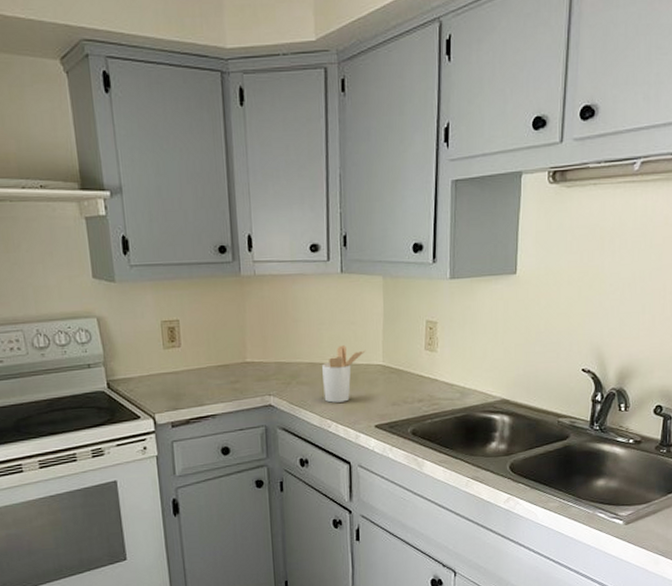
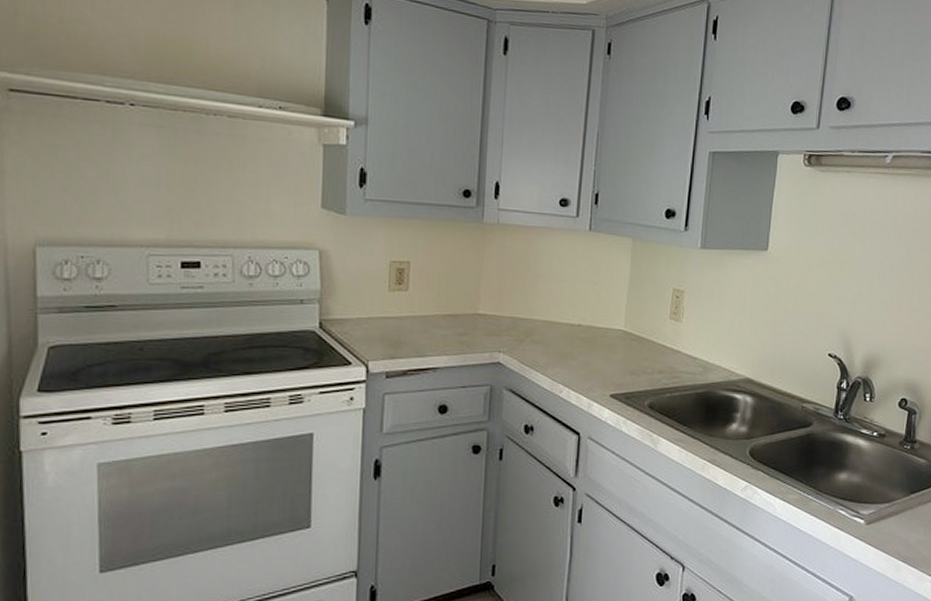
utensil holder: present [322,345,366,403] -> none [558,306,608,366]

